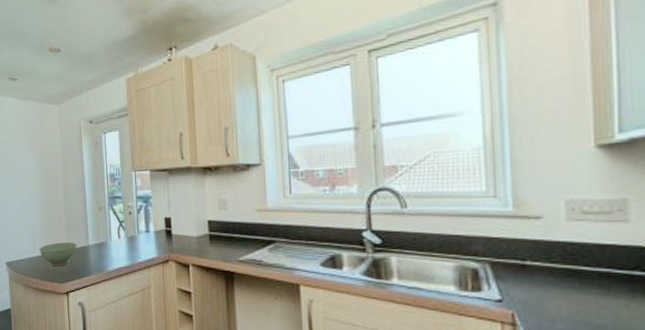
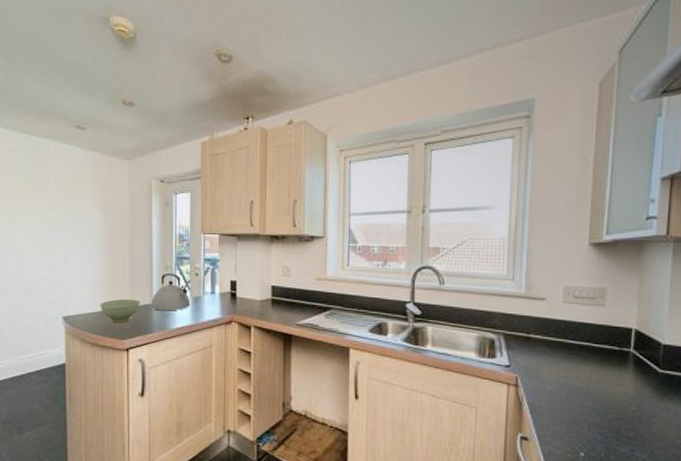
kettle: none [86,213,126,253] -> present [150,273,191,311]

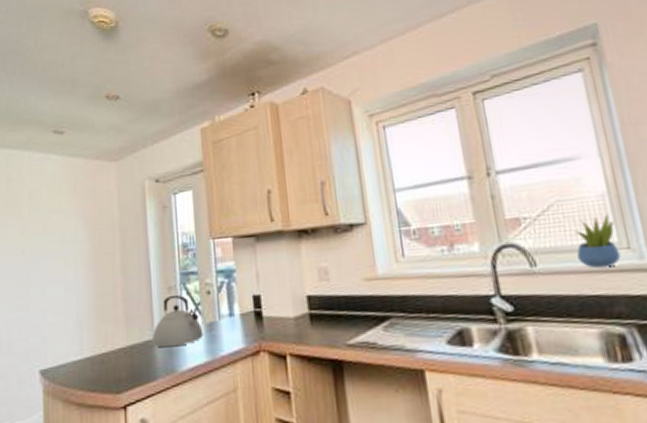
bowl: present [100,299,140,323] -> none [87,335,139,371]
succulent plant: none [475,252,507,292] -> present [575,213,621,269]

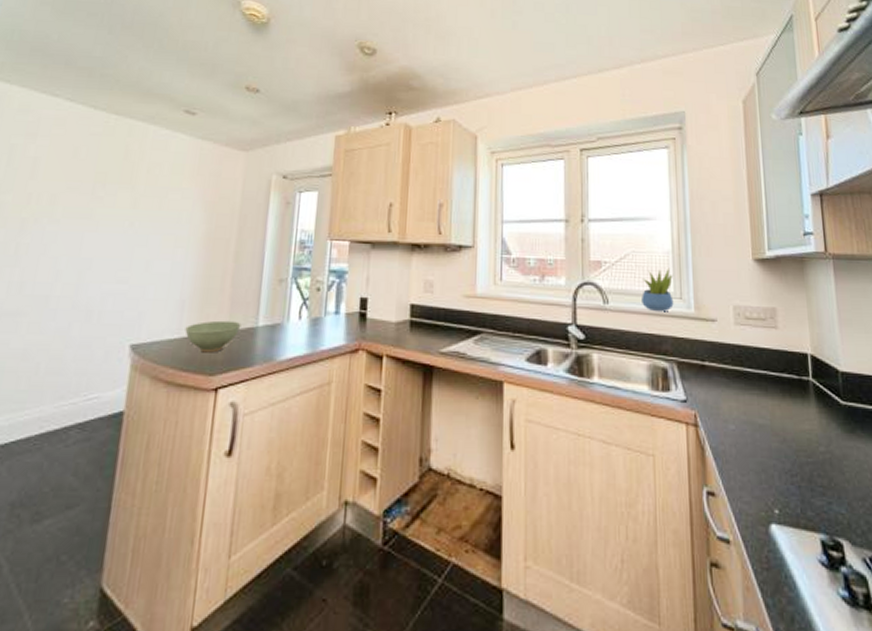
bowl: none [87,335,139,371] -> present [185,320,242,353]
kettle: present [151,294,204,348] -> none [253,287,308,337]

